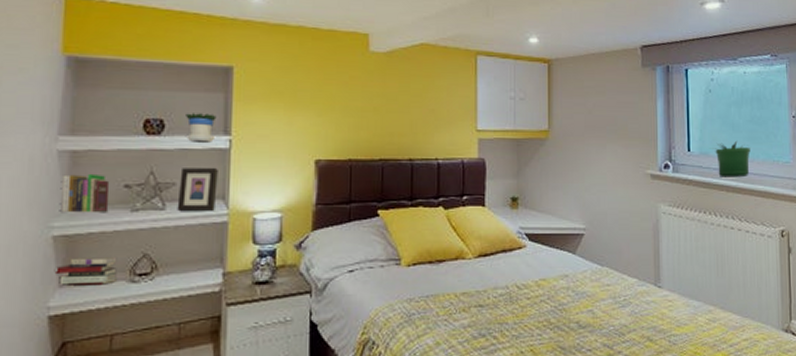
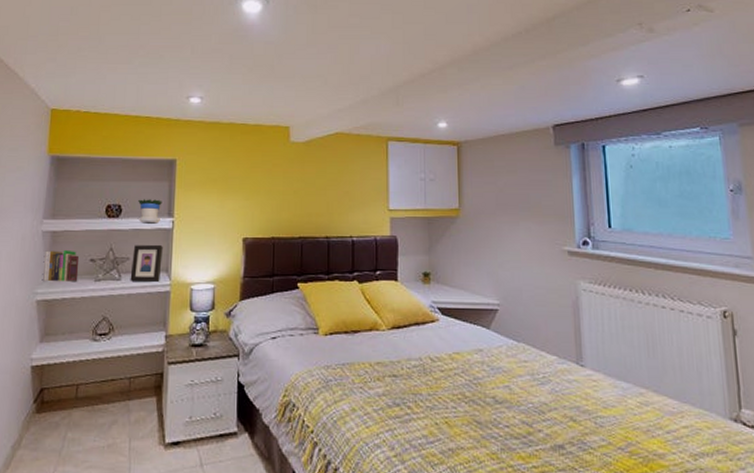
books: present [54,256,117,285] -> none [36,318,84,342]
planter: present [712,140,750,178] -> none [636,216,681,255]

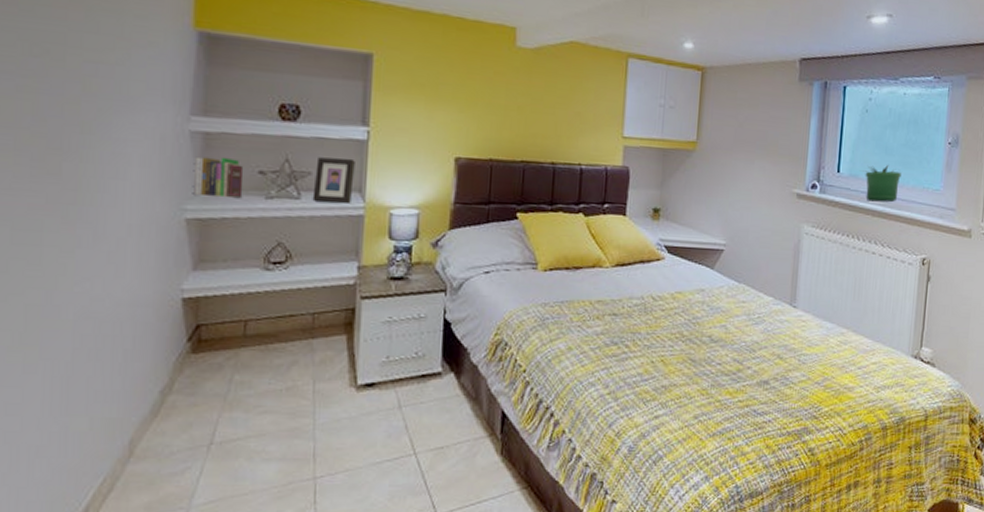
flowerpot: present [138,199,162,225] -> none [323,100,355,134]
planter: none [636,216,681,255] -> present [863,164,901,203]

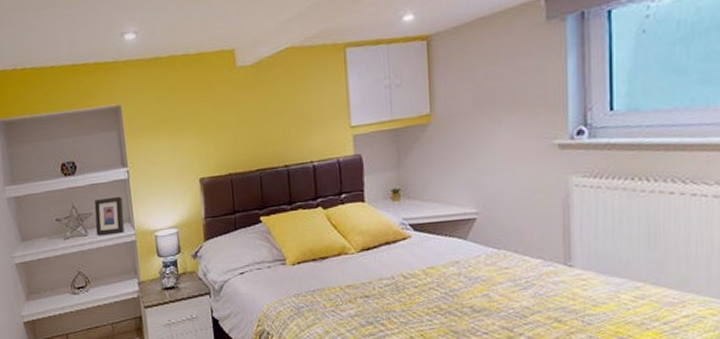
books: present [194,157,244,198] -> none [13,213,49,245]
planter: present [863,164,901,203] -> none [645,86,703,135]

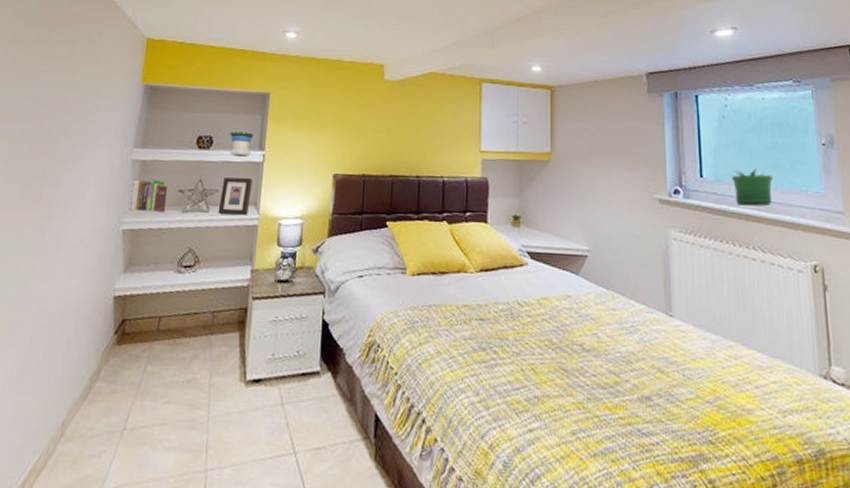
books: none [13,213,49,245] -> present [130,179,168,212]
flowerpot: none [90,150,115,178] -> present [229,131,254,158]
planter: none [645,86,703,135] -> present [728,167,773,207]

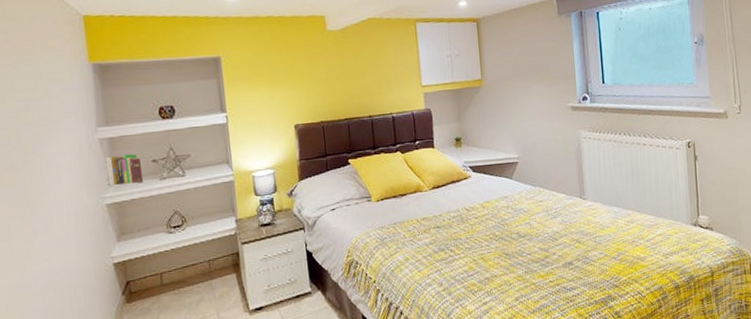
picture frame: present [218,177,253,216] -> none [192,139,223,177]
flowerpot: present [229,131,254,158] -> none [189,97,214,122]
planter: present [728,167,773,207] -> none [624,69,658,103]

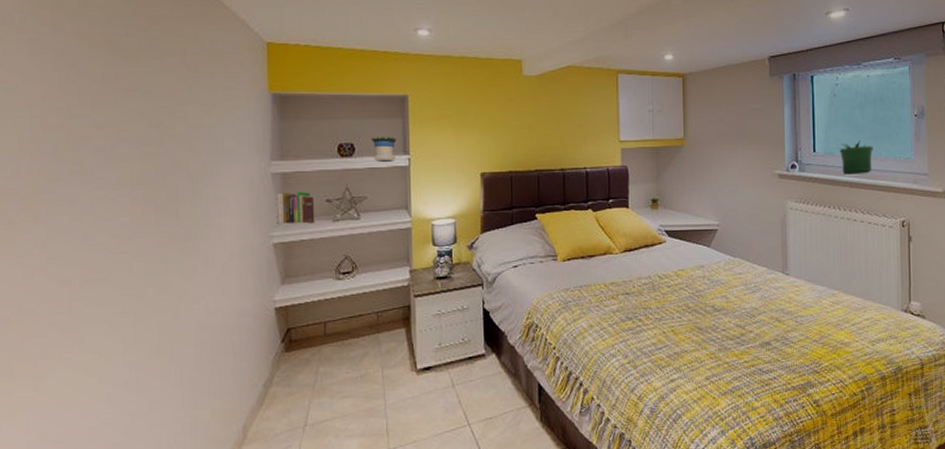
flowerpot: none [189,97,214,122] -> present [371,137,397,163]
planter: none [624,69,658,103] -> present [837,140,873,175]

